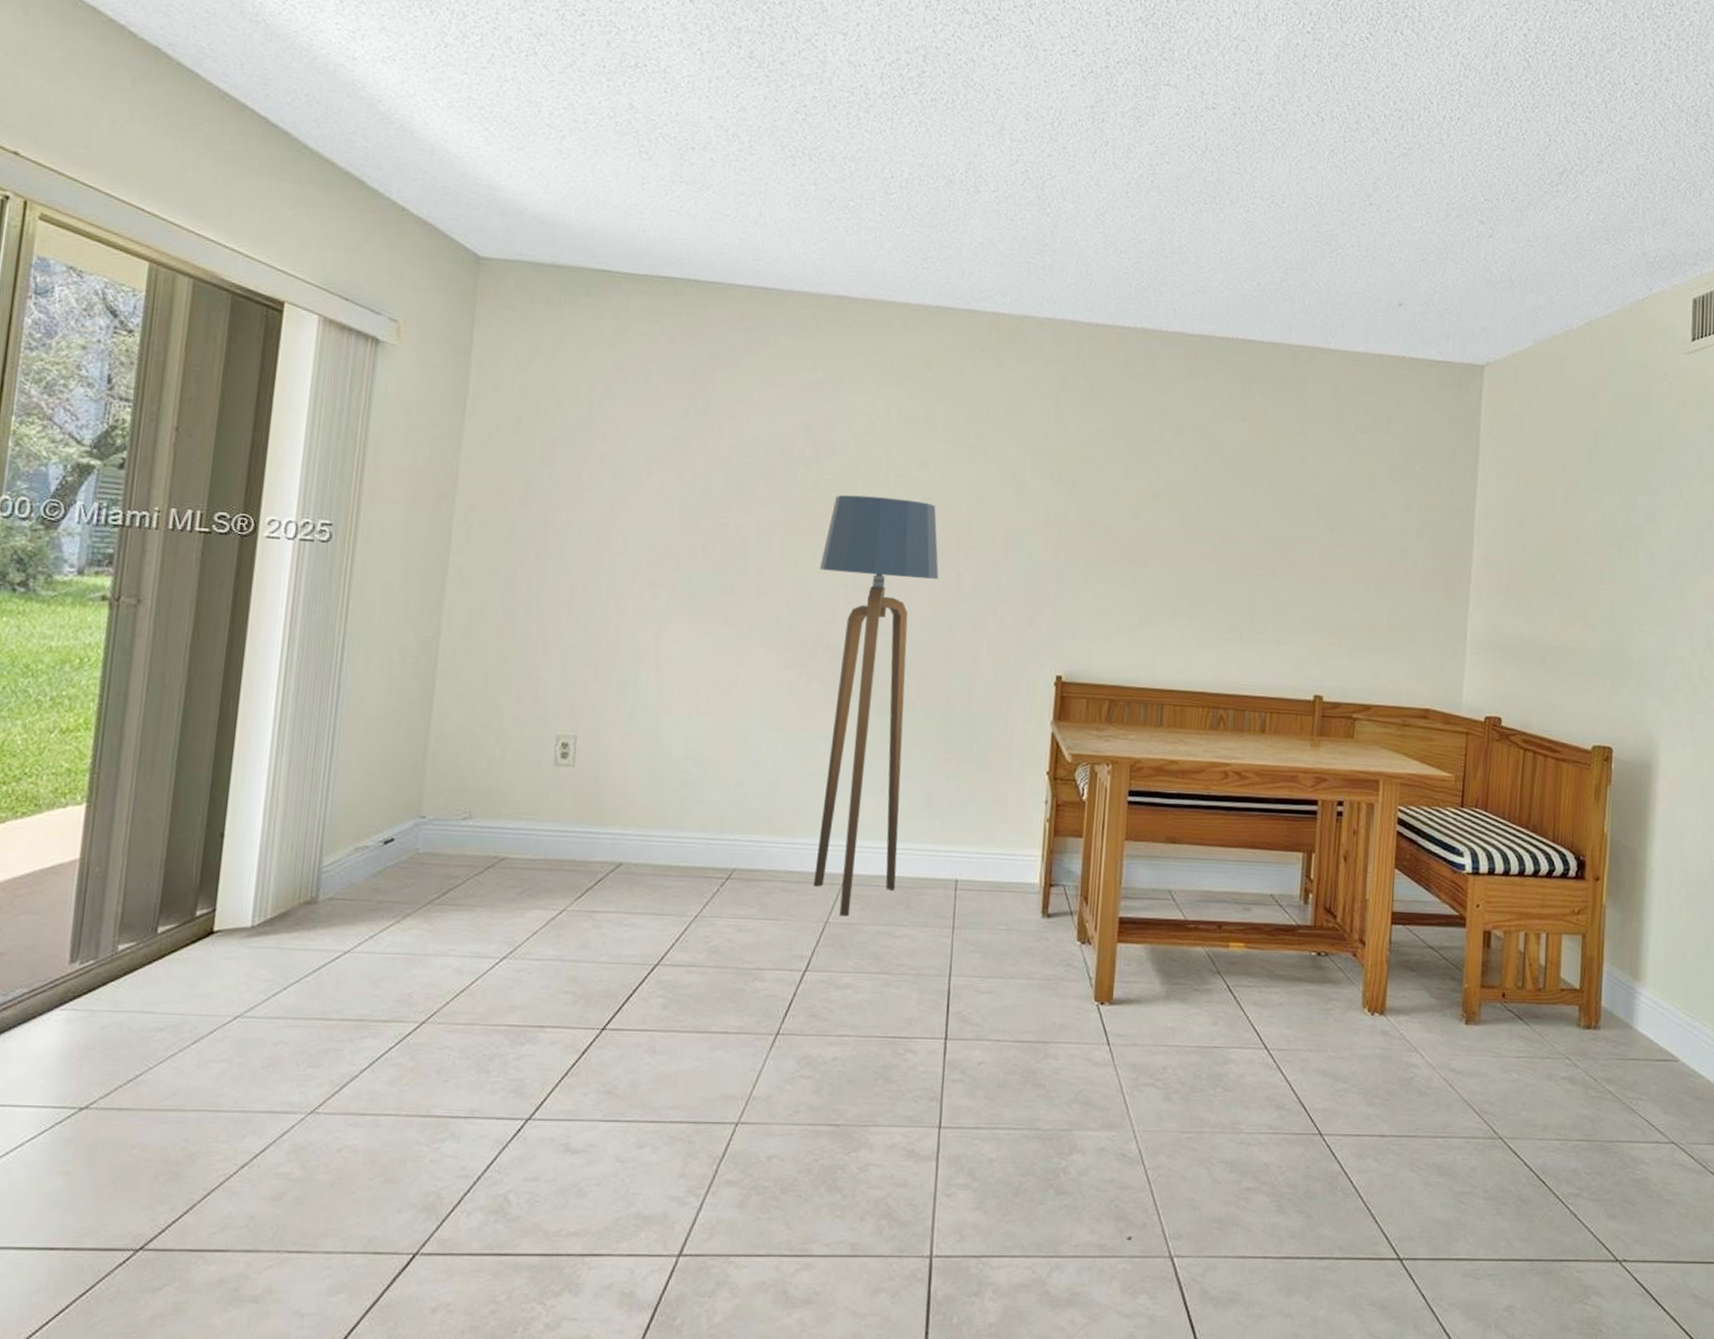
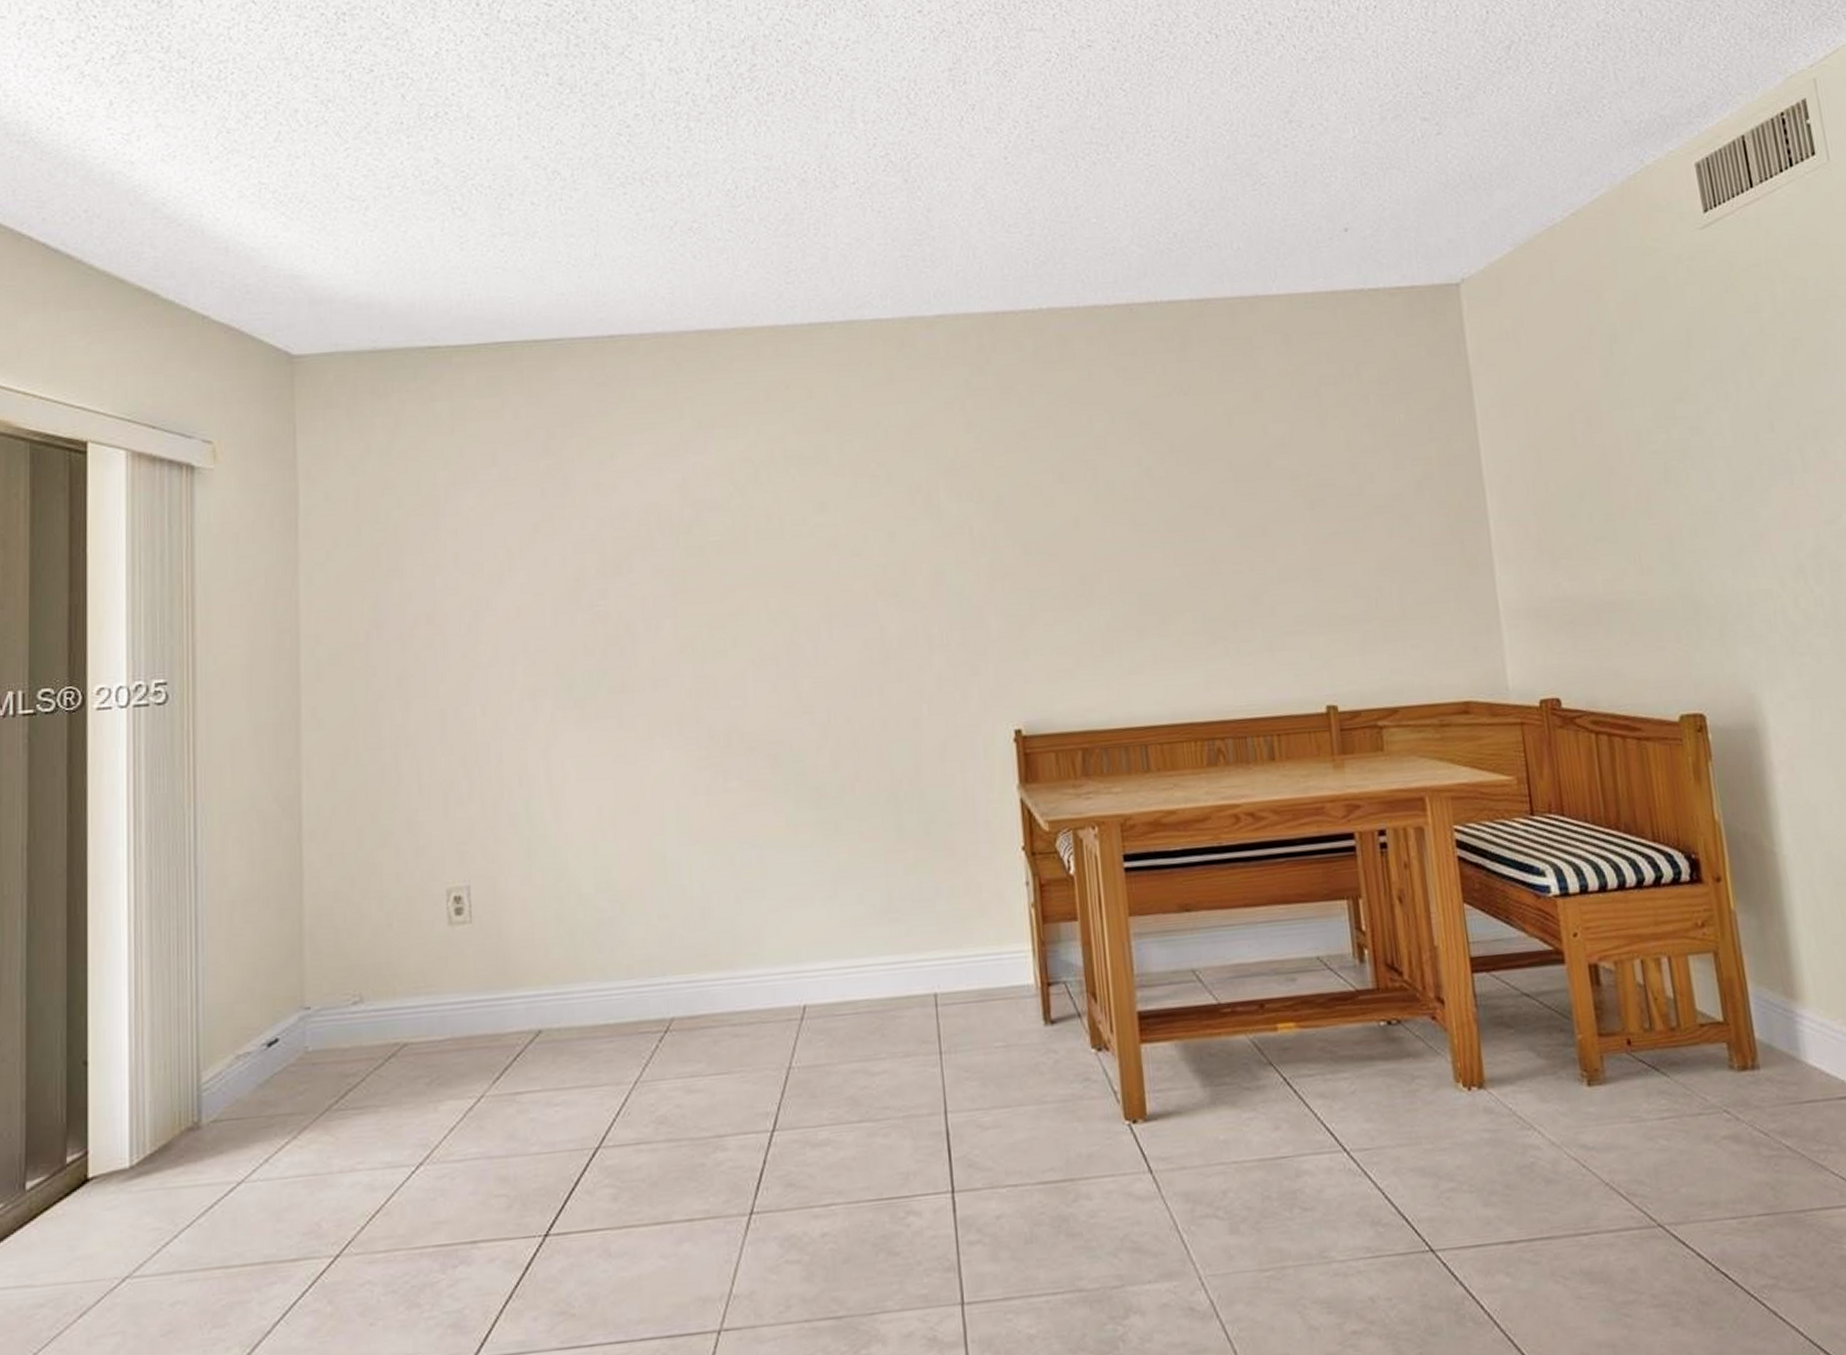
floor lamp: present [814,495,939,916] -> none [719,550,865,1058]

